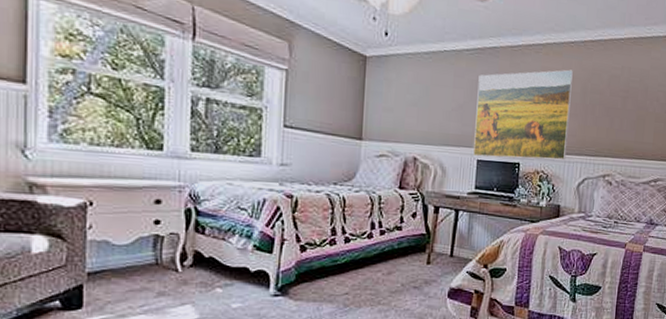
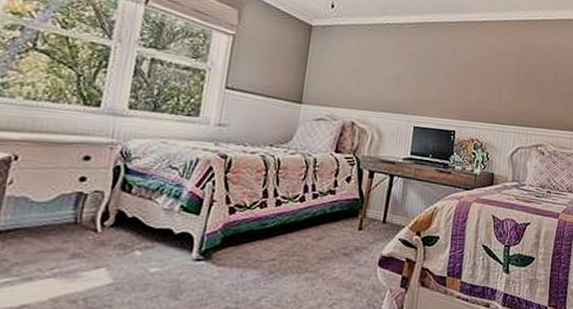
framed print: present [473,69,574,160] -> none [410,45,508,130]

